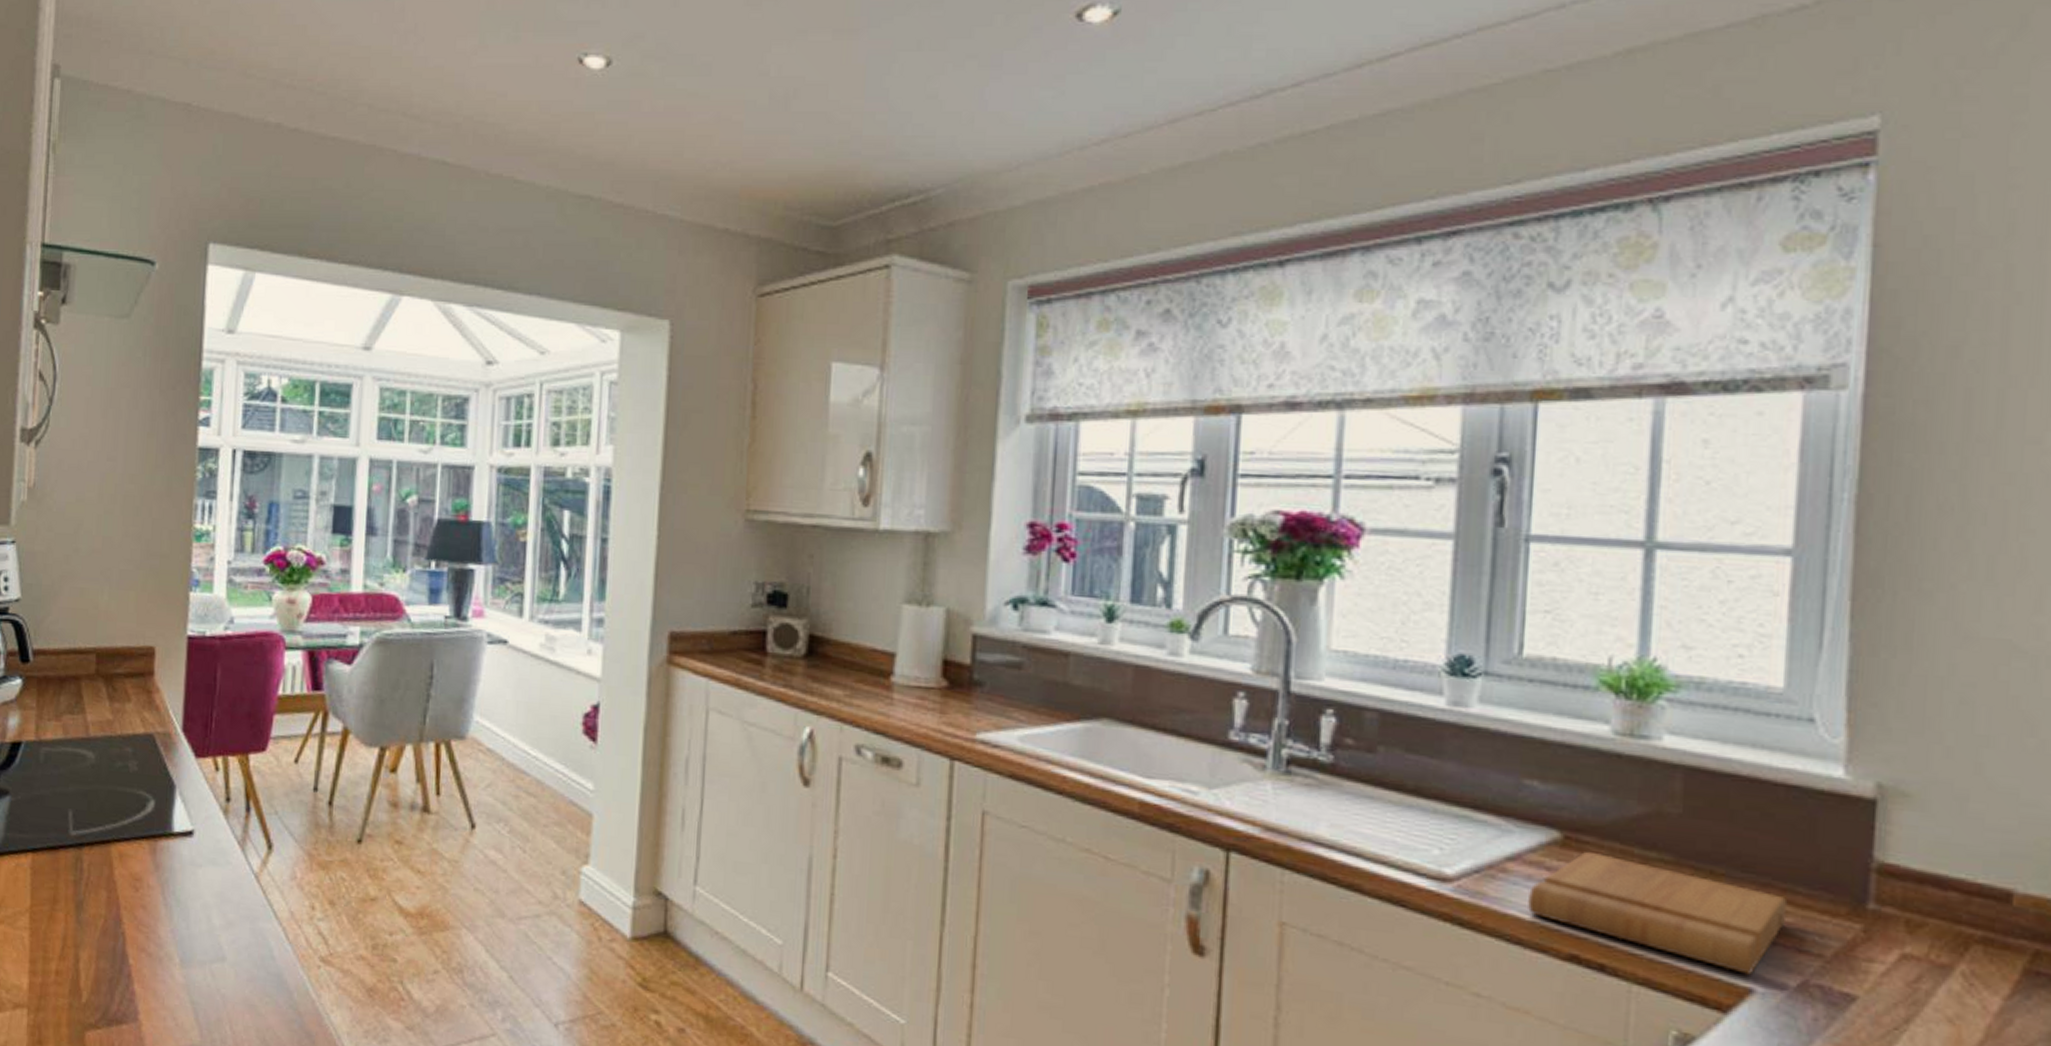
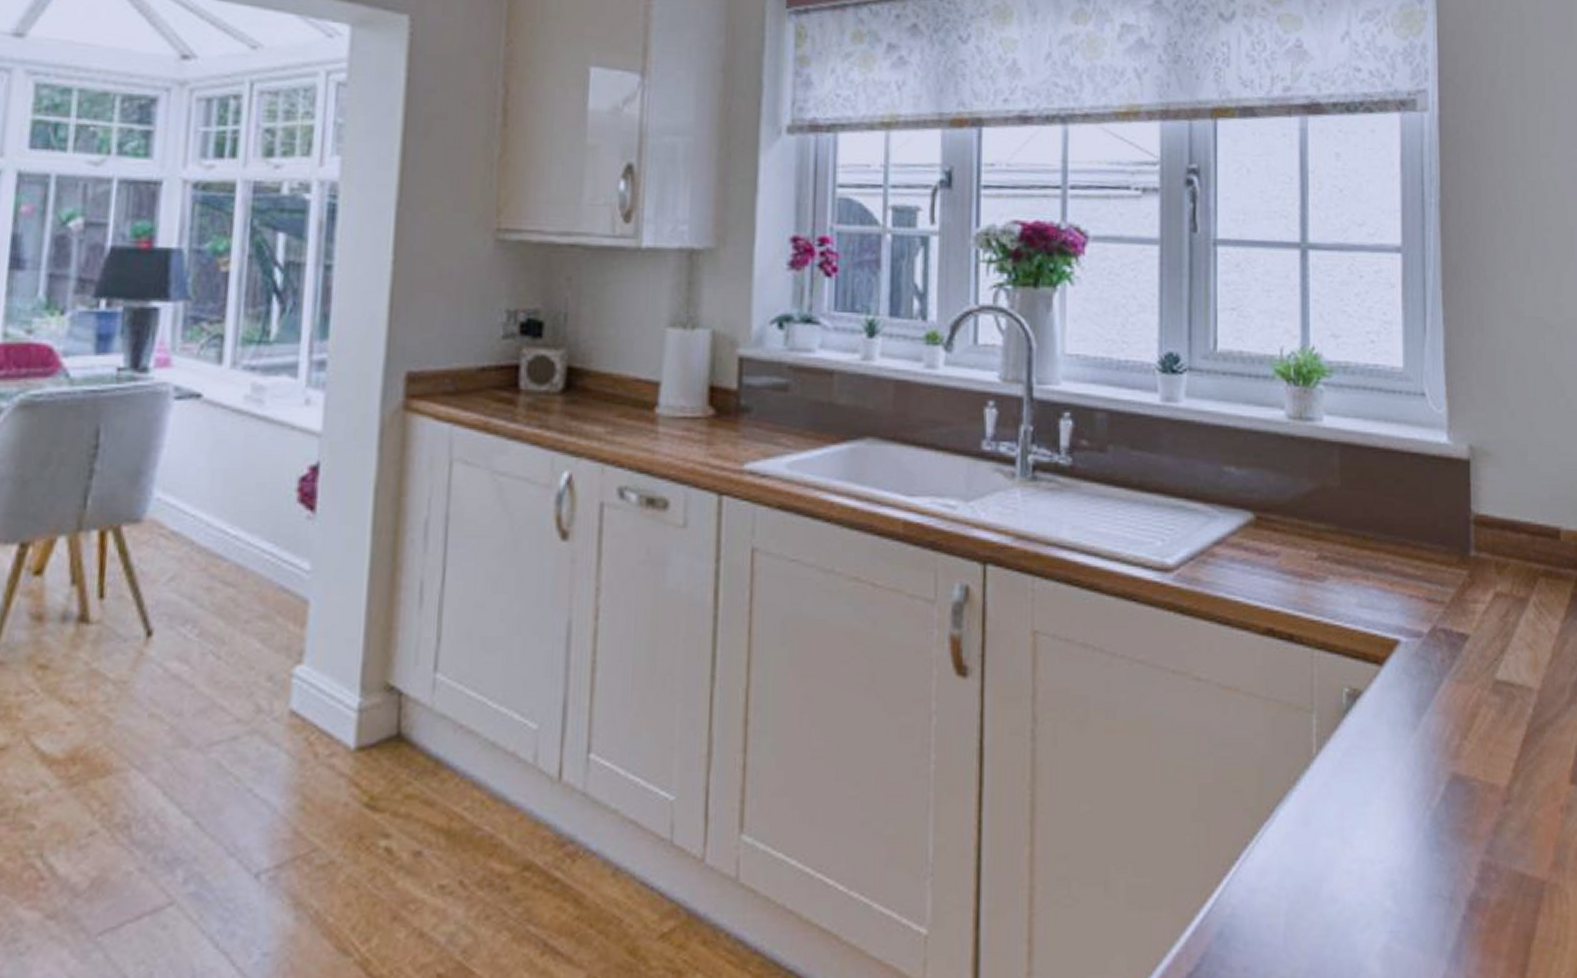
cutting board: present [1528,851,1788,975] -> none [1233,528,1418,627]

